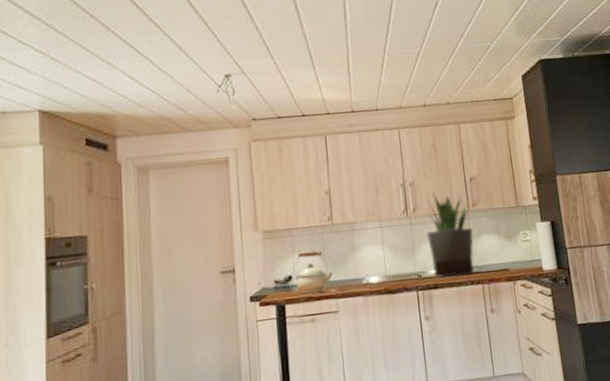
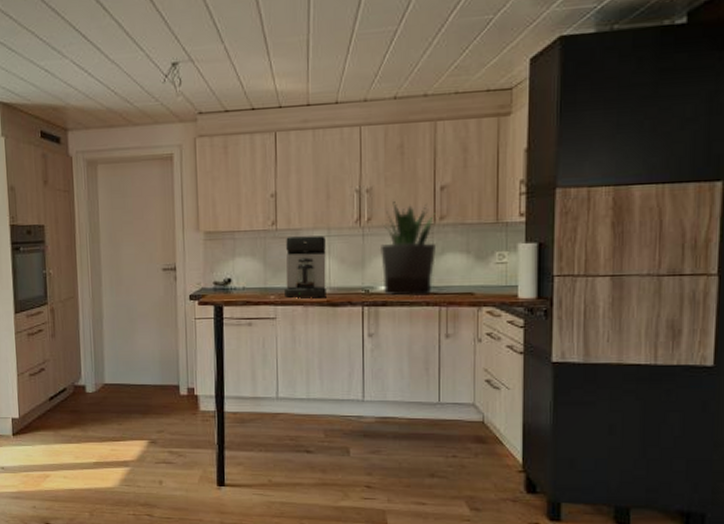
kettle: present [293,251,334,294] -> none [233,255,274,298]
coffee maker: none [342,227,384,290] -> present [284,235,326,298]

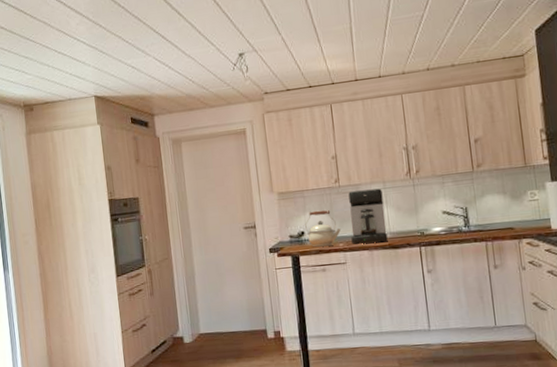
kettle: none [233,255,274,298] -> present [305,210,341,247]
planter: present [379,200,435,297] -> none [429,154,478,236]

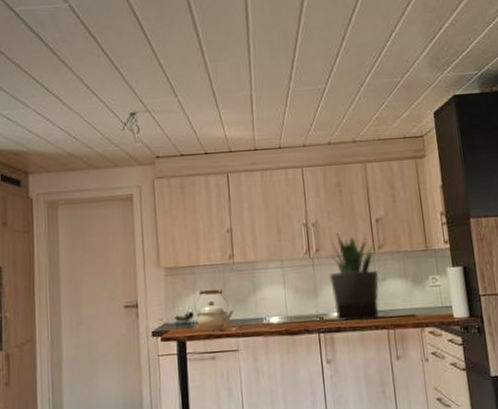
coffee maker: present [348,188,388,244] -> none [243,267,285,329]
planter: none [429,154,478,236] -> present [329,232,380,322]

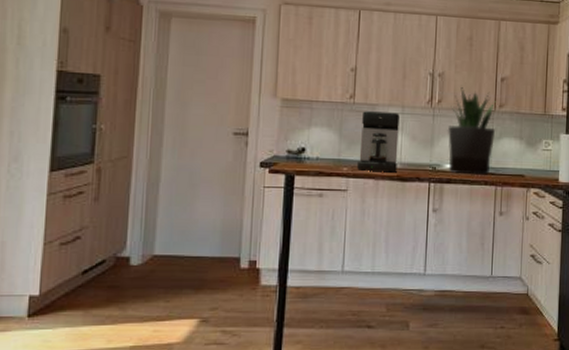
kettle: present [194,289,234,331] -> none [307,126,348,168]
coffee maker: none [243,267,285,329] -> present [357,111,400,173]

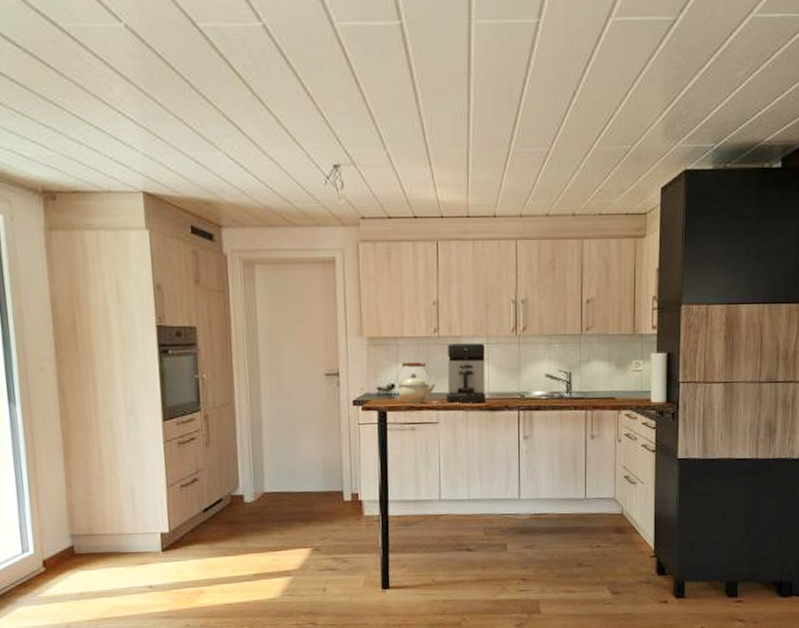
kettle: none [307,126,348,168] -> present [396,361,436,403]
planter: present [447,86,496,176] -> none [533,311,582,402]

